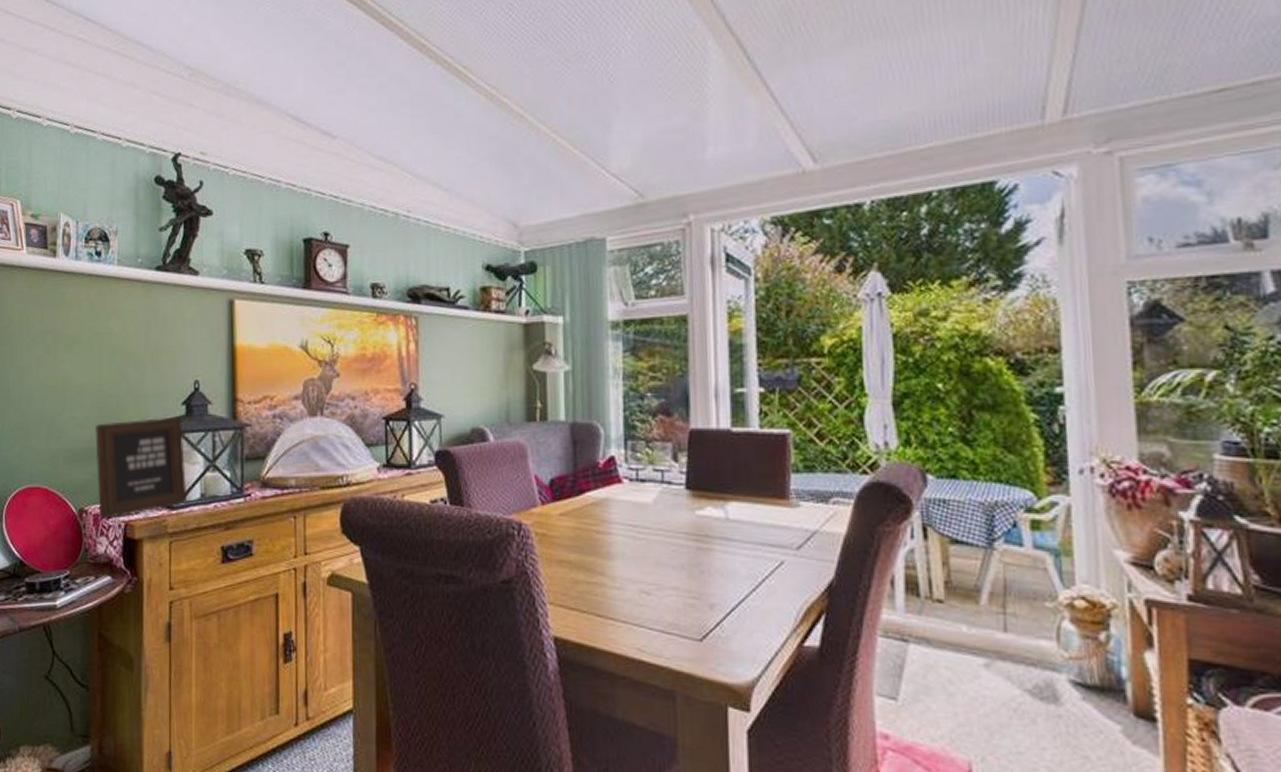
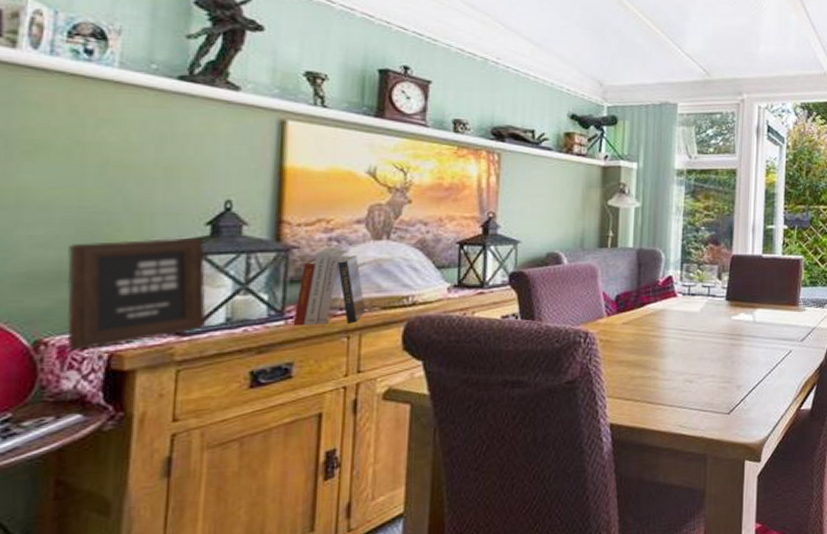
books: none [250,423,308,505] -> present [293,246,366,326]

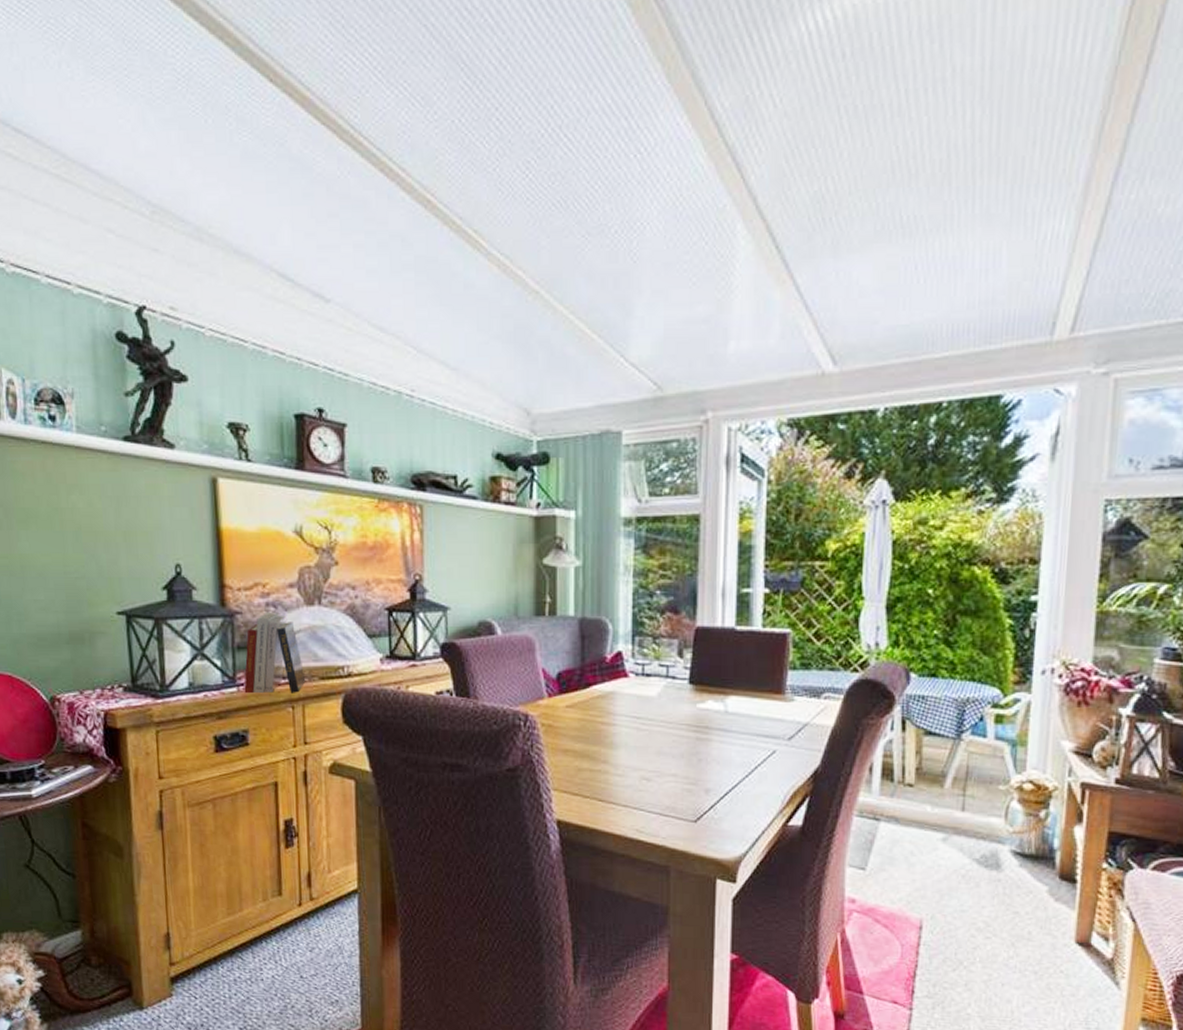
picture frame: present [66,237,206,350] -> none [63,602,174,707]

